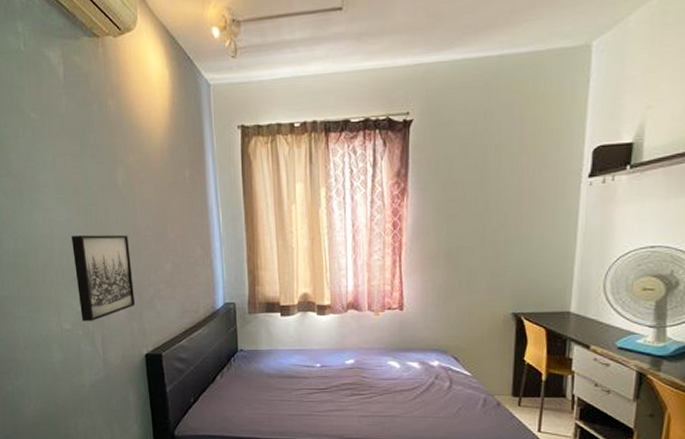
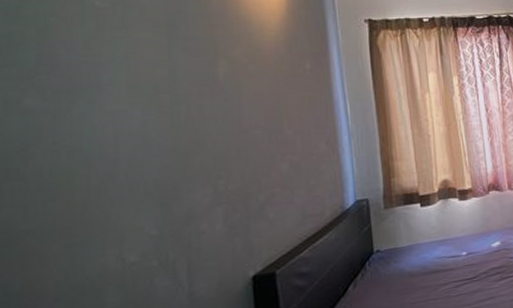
wall art: present [71,234,136,321] -> none [148,136,240,248]

